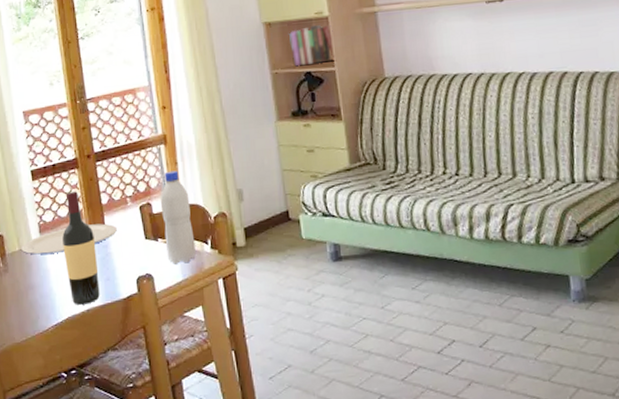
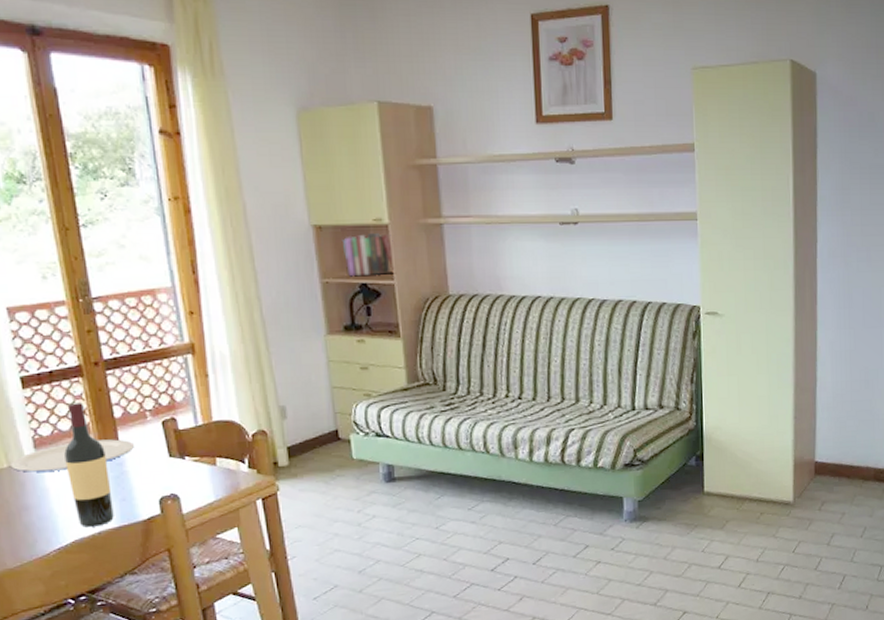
water bottle: present [160,170,196,266] -> none [187,383,231,485]

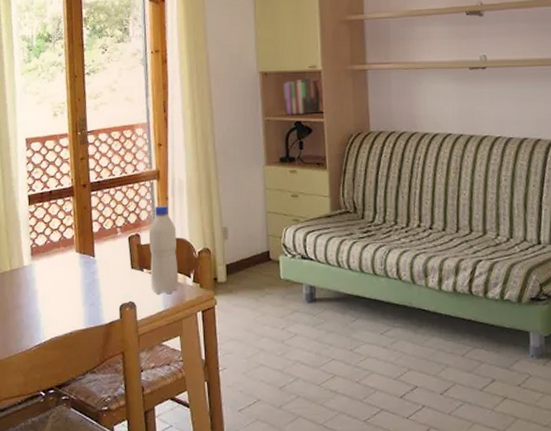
plate: present [11,439,134,472] -> none [12,251,105,276]
wine bottle: present [64,402,114,527] -> none [52,218,84,327]
water bottle: none [187,383,231,485] -> present [148,205,178,296]

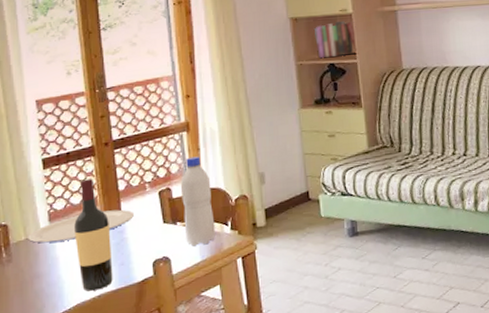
plate: none [12,251,105,276] -> present [28,209,134,243]
wine bottle: none [52,218,84,327] -> present [74,178,113,292]

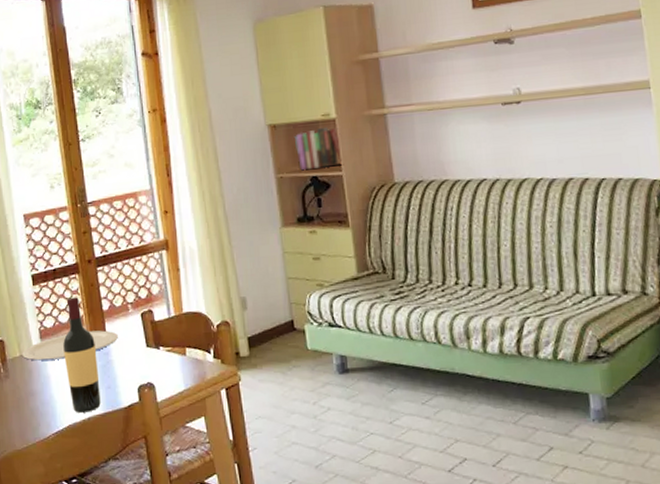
water bottle: present [180,156,215,248] -> none [161,277,198,375]

